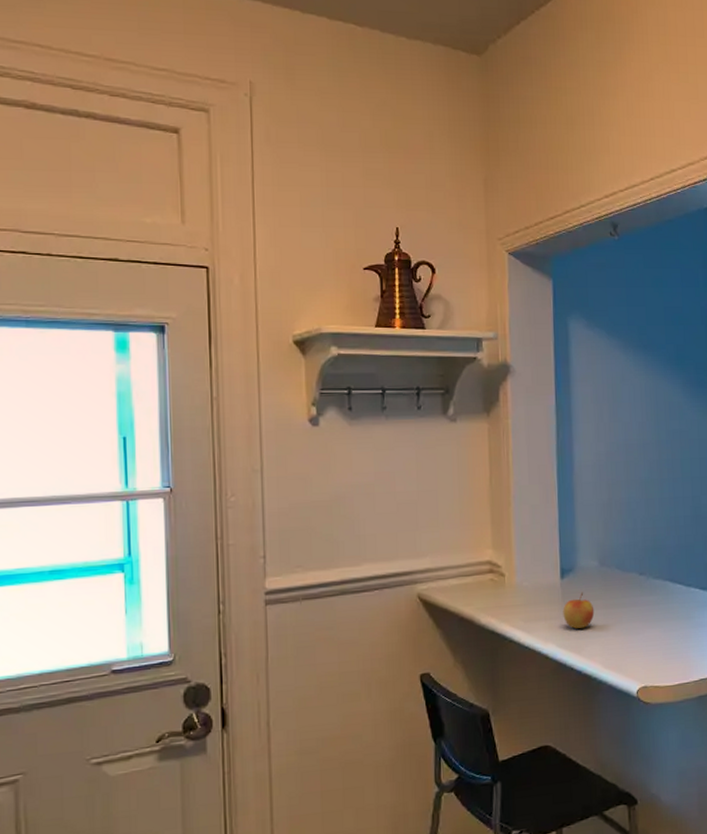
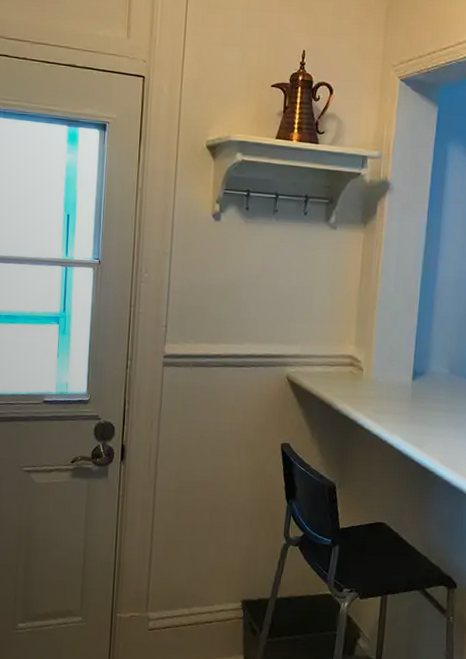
apple: present [563,592,595,629] -> none [410,394,439,426]

